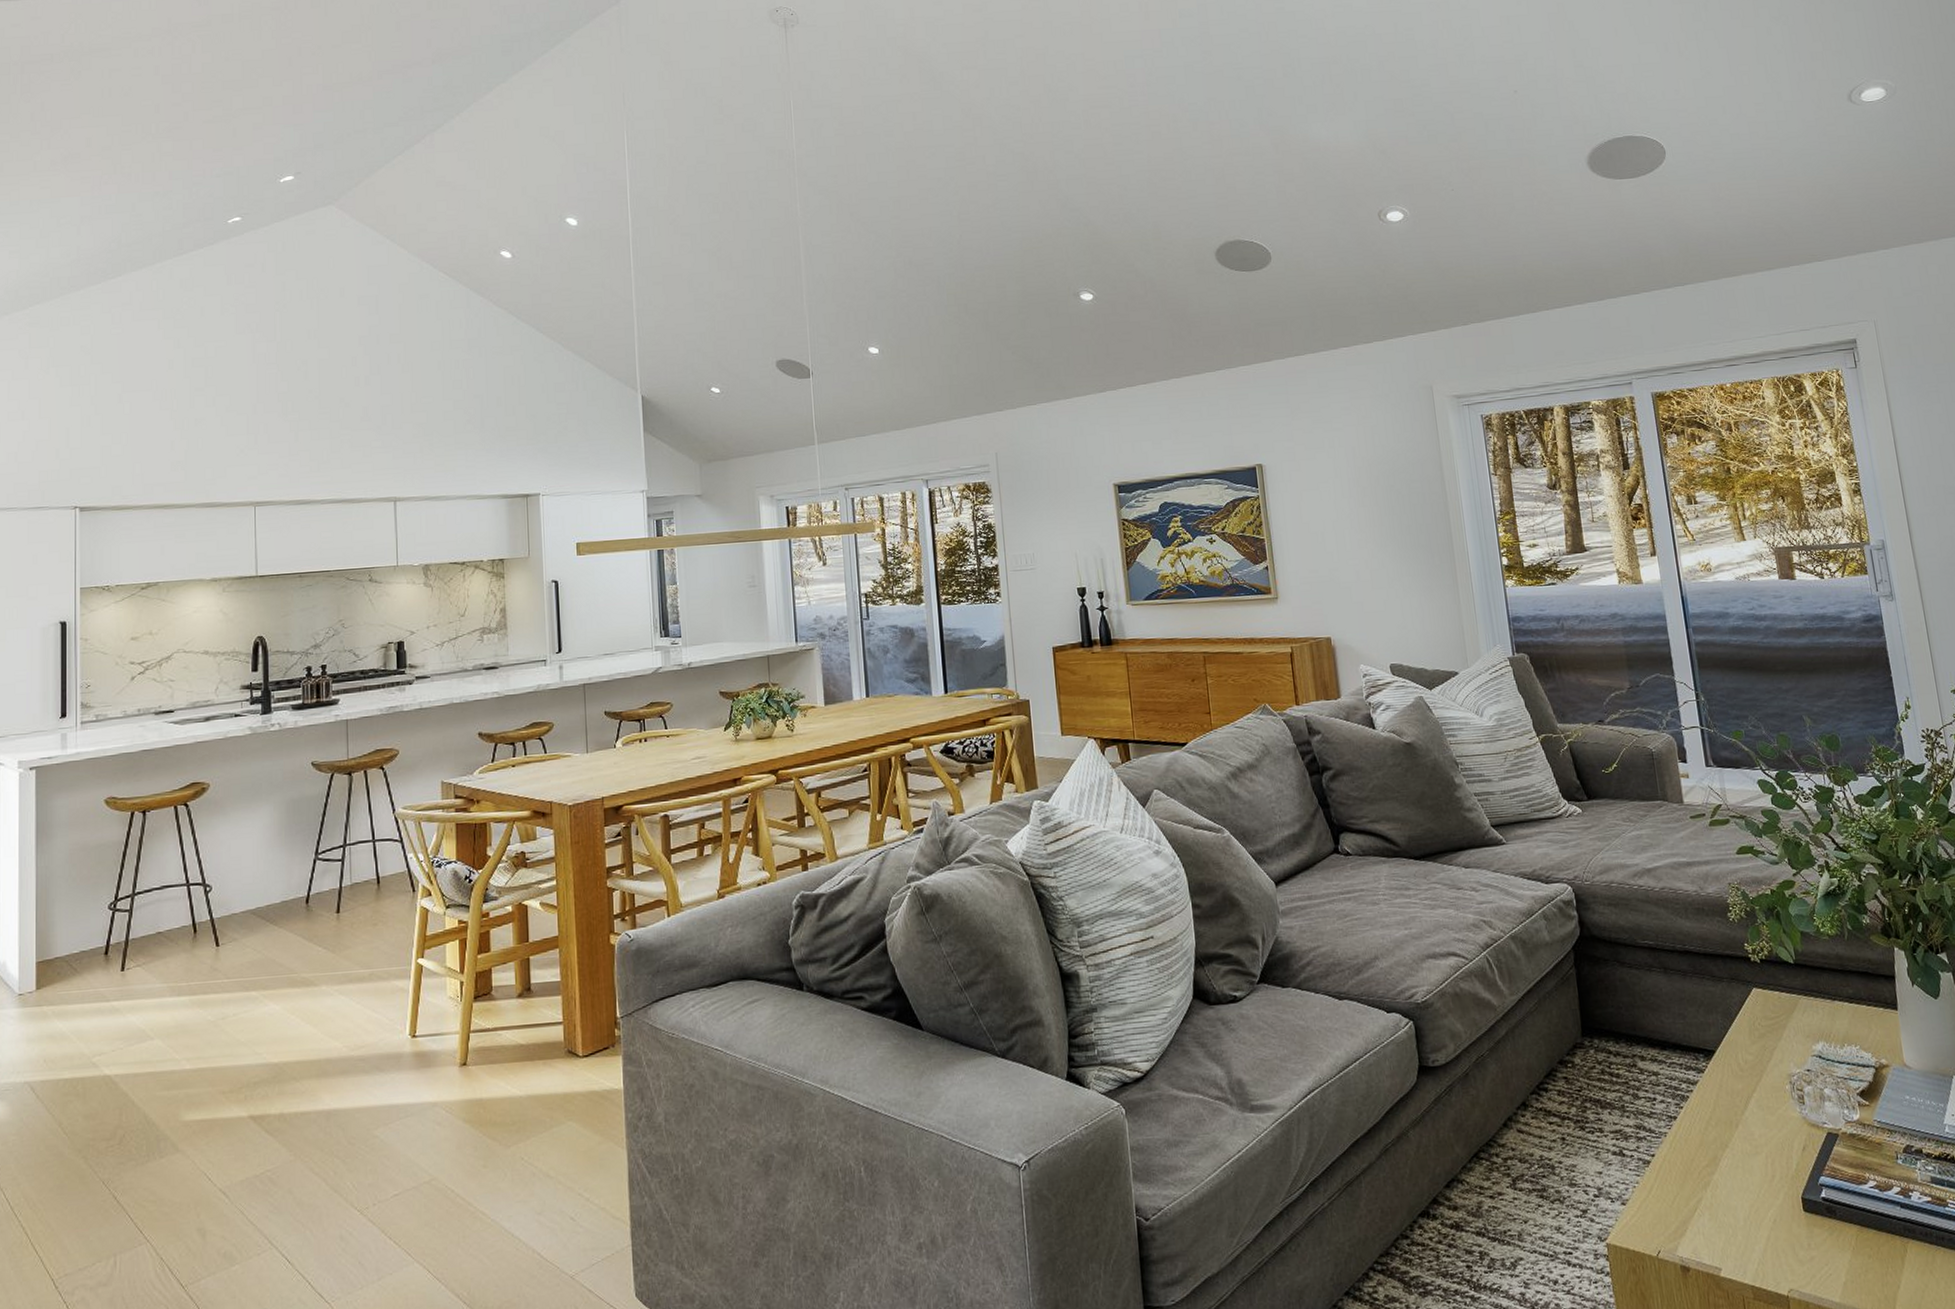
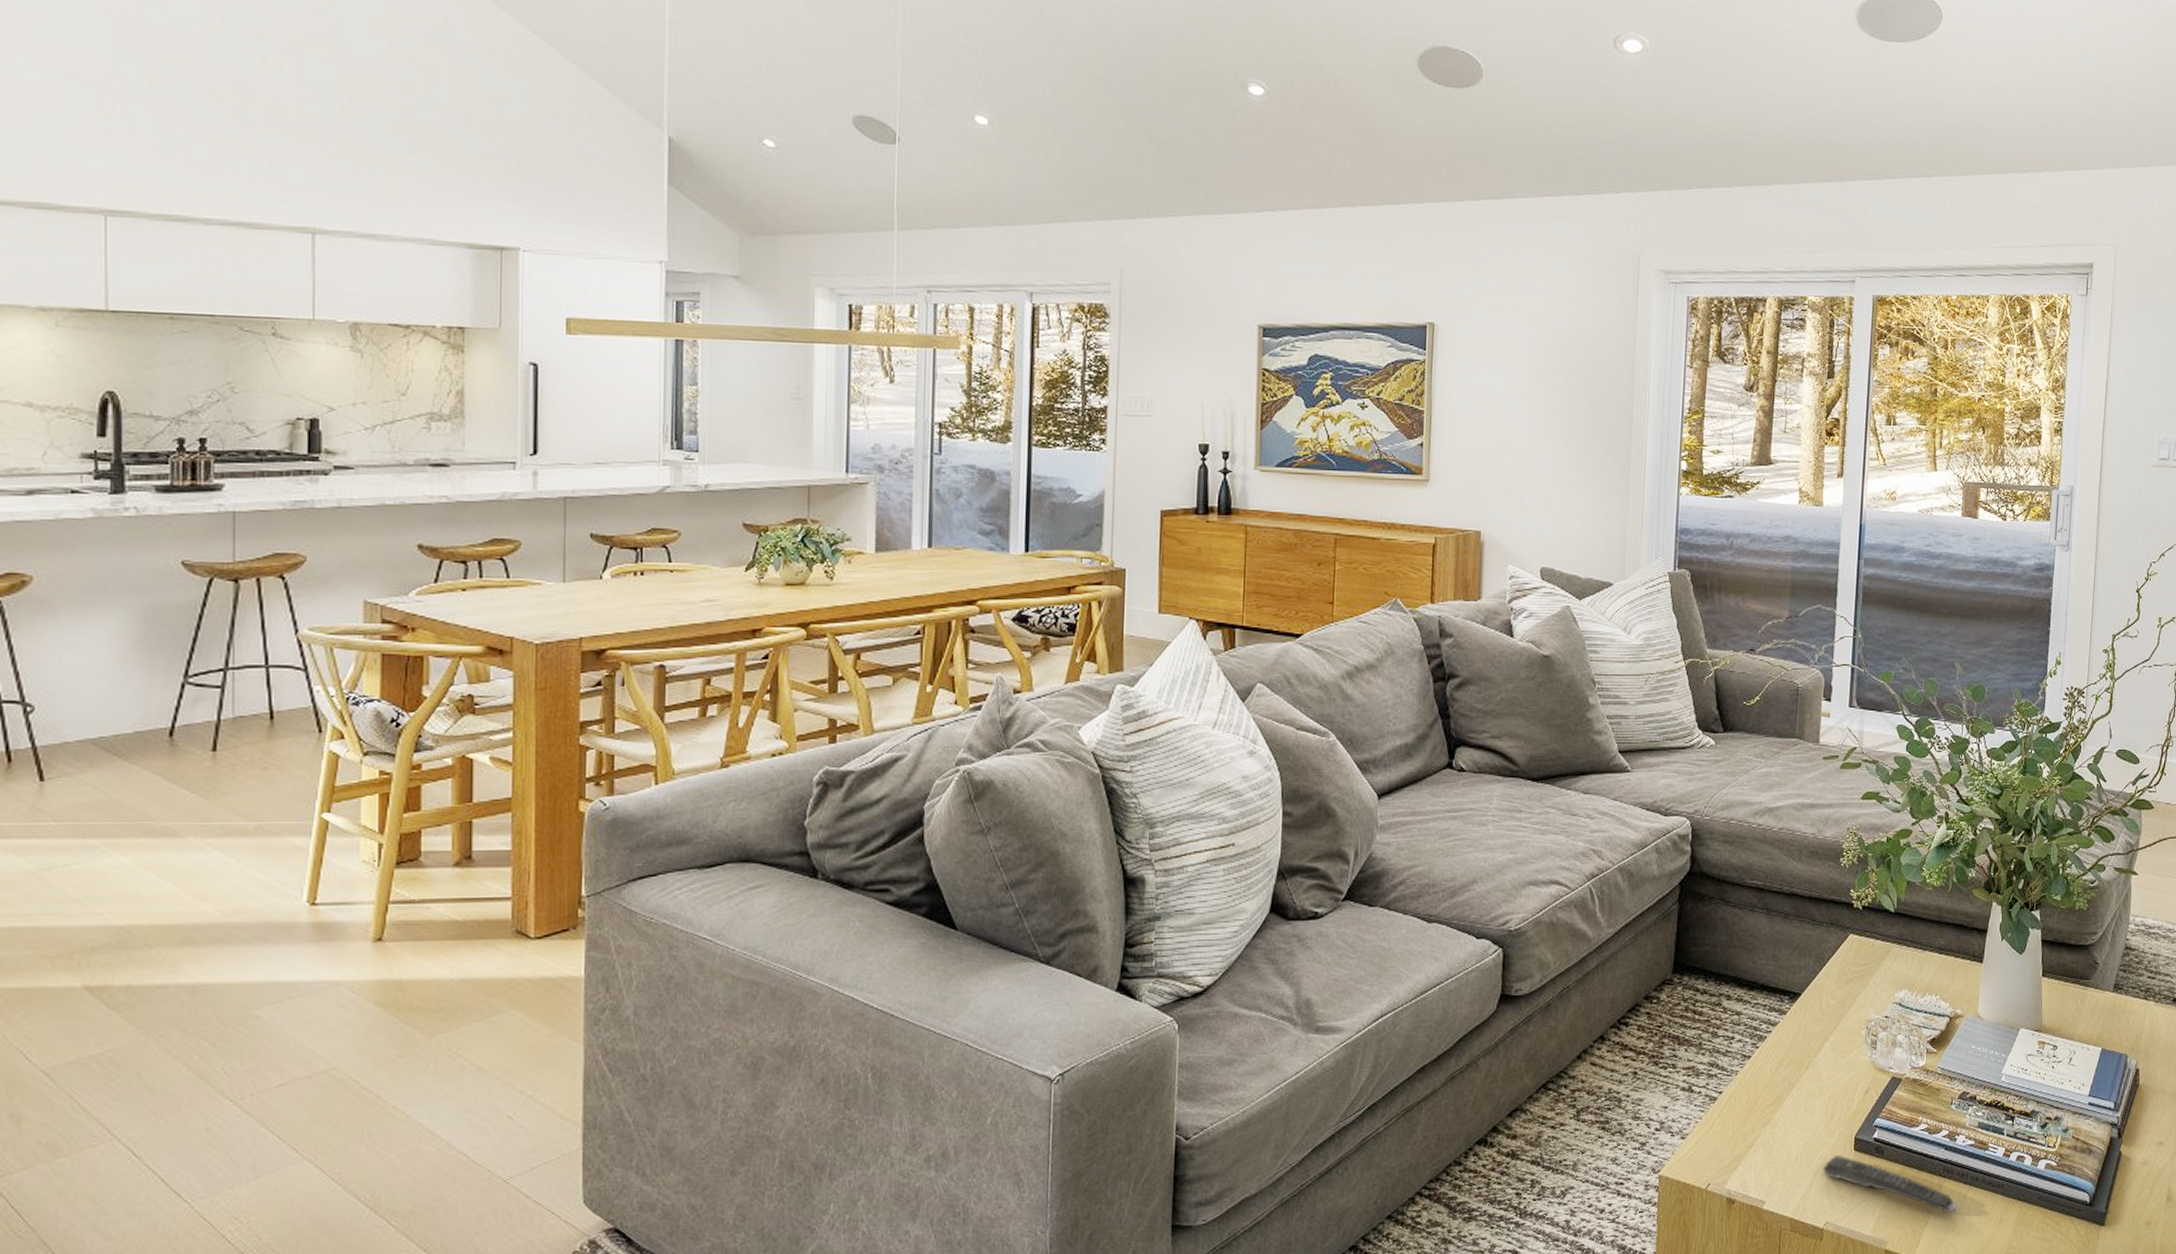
remote control: none [1774,1216,1929,1277] -> present [1822,1154,1958,1213]

